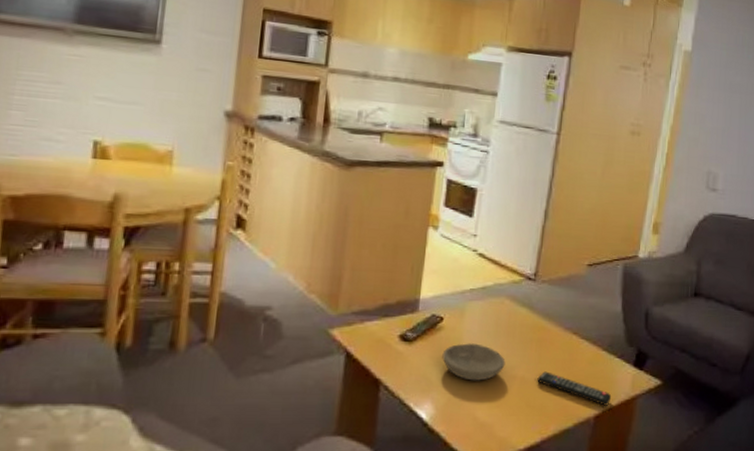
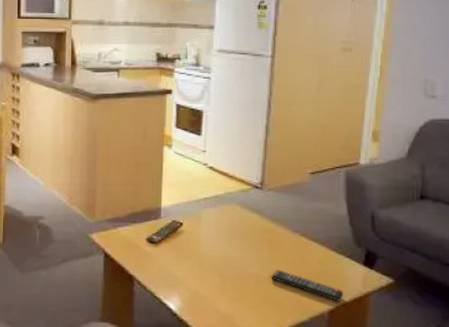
bowl: present [442,343,506,381] -> none [184,245,241,278]

